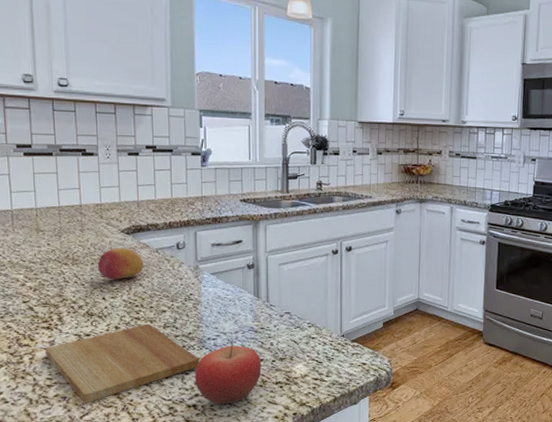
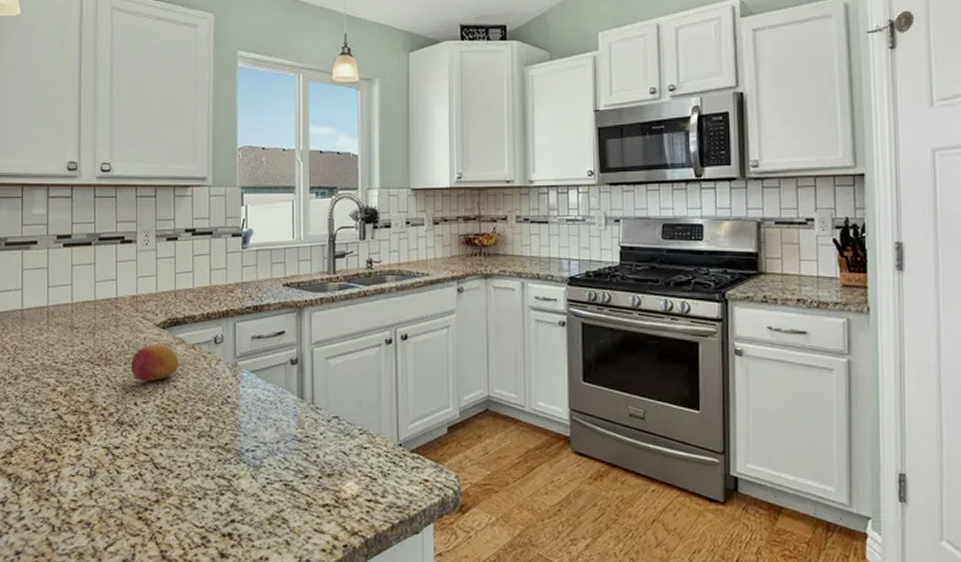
cutting board: present [45,323,199,403] -> none [72,433,236,531]
fruit: present [194,341,262,405] -> none [230,453,306,534]

